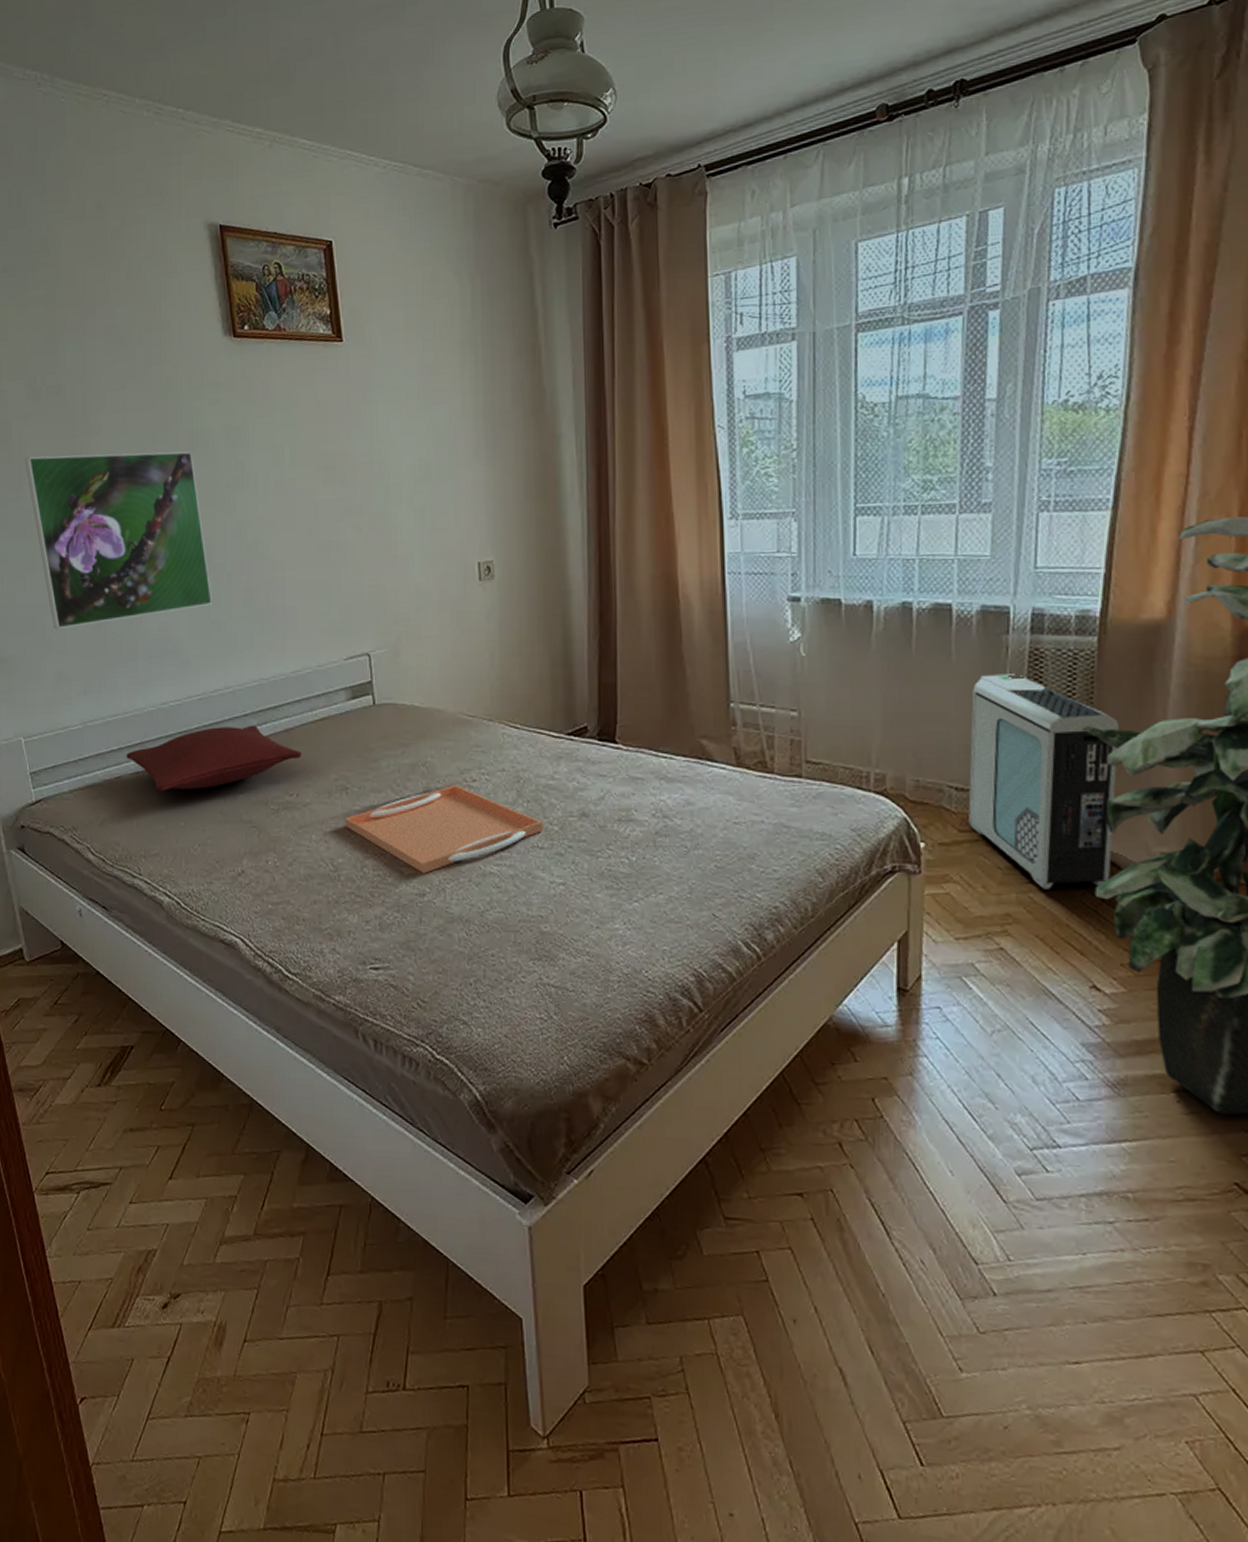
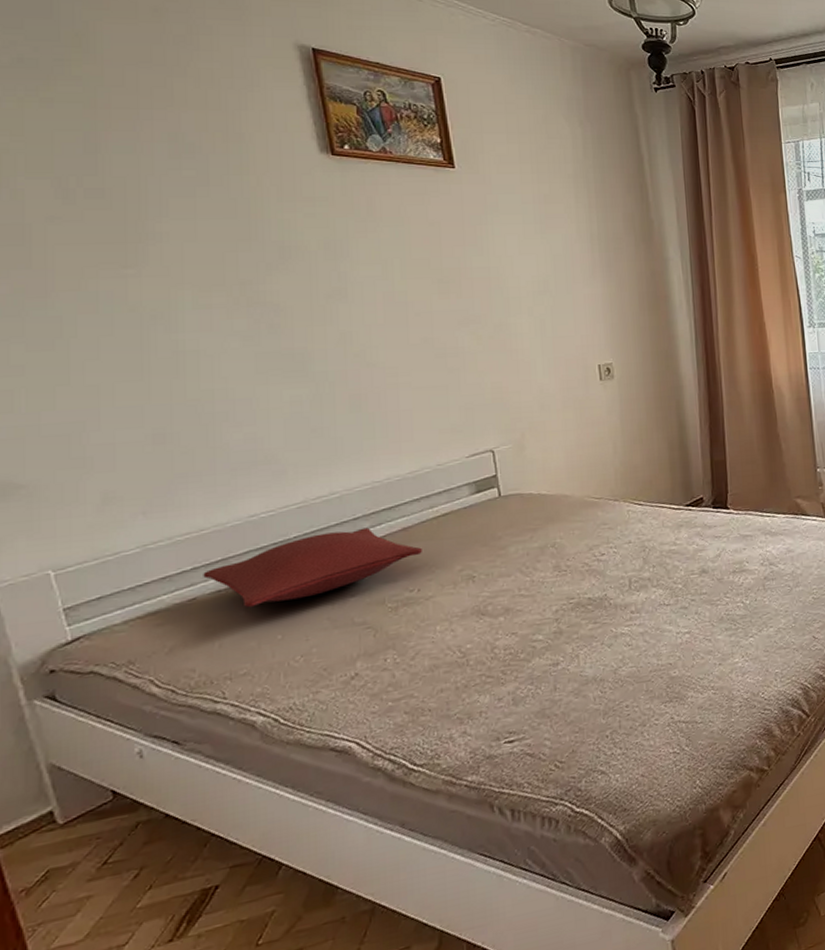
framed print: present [25,451,213,630] -> none [53,261,313,448]
serving tray: present [344,784,543,874] -> none [471,560,668,645]

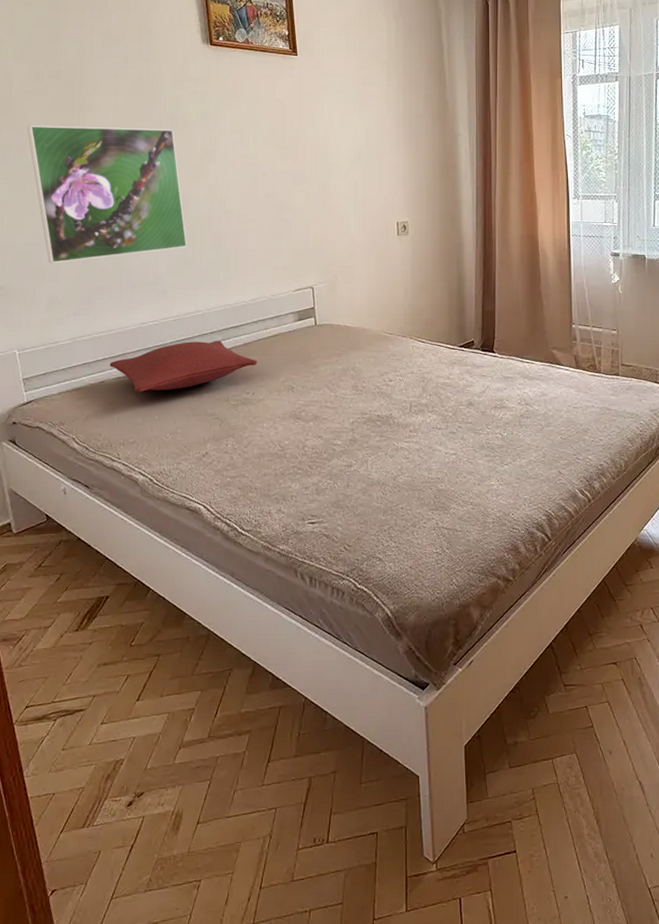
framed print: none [53,261,313,448] -> present [27,126,188,264]

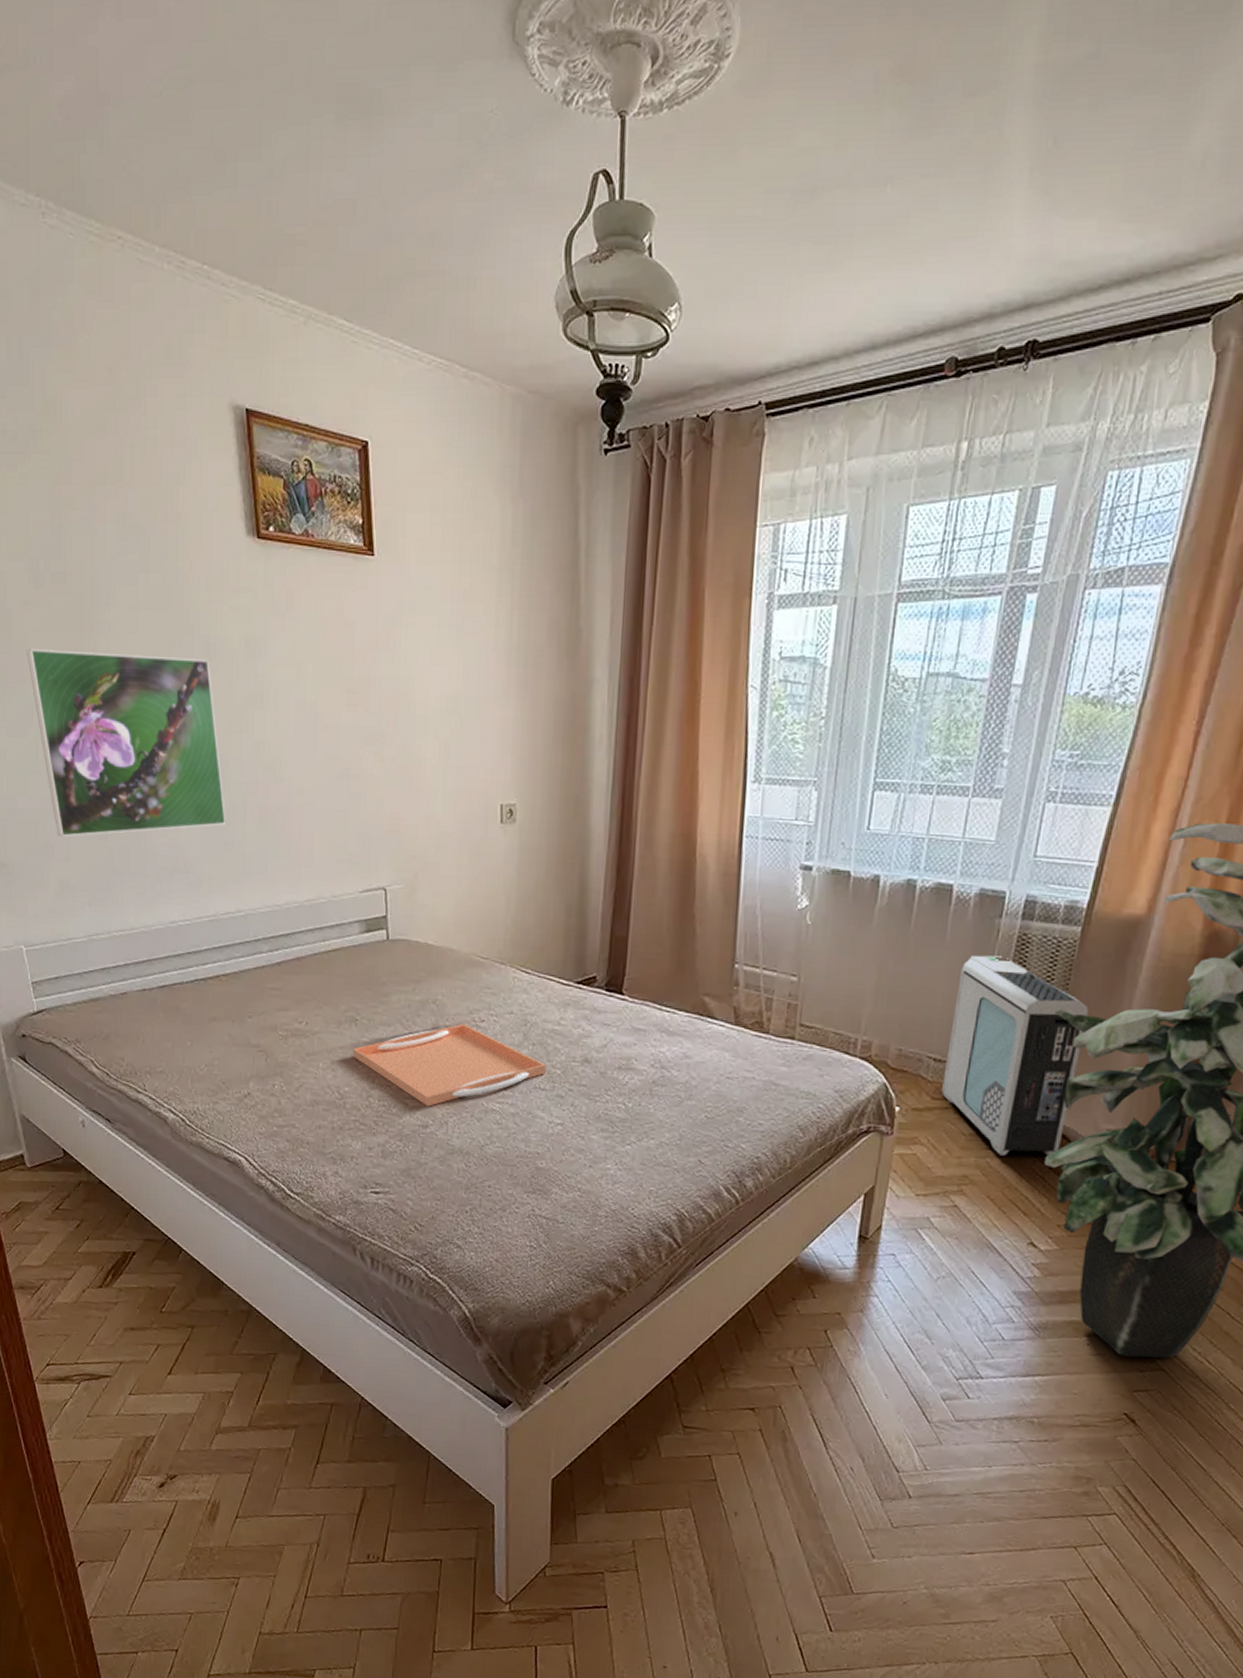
pillow: present [109,340,257,393] -> none [132,950,312,1011]
serving tray: none [290,383,441,450] -> present [352,1023,546,1107]

